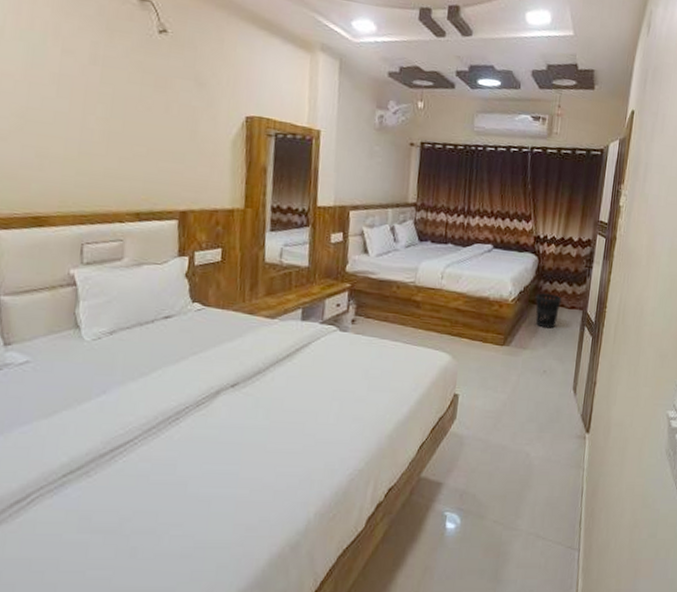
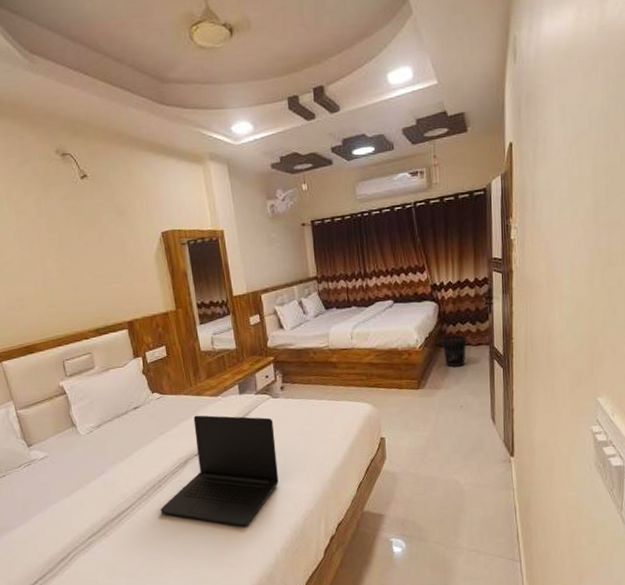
laptop: none [170,337,336,481] -> present [160,415,279,527]

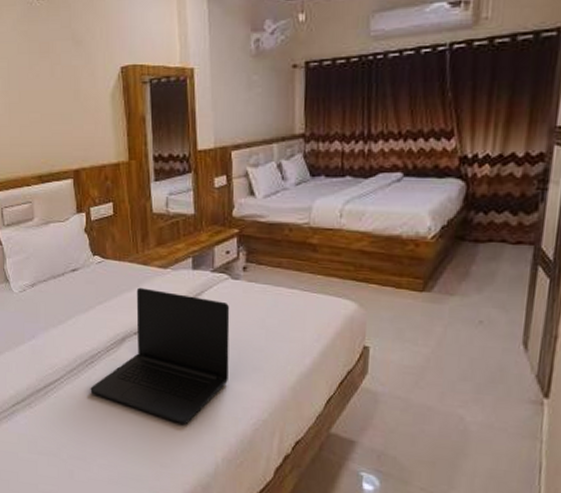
wastebasket: present [441,335,467,368] -> none [464,227,502,270]

